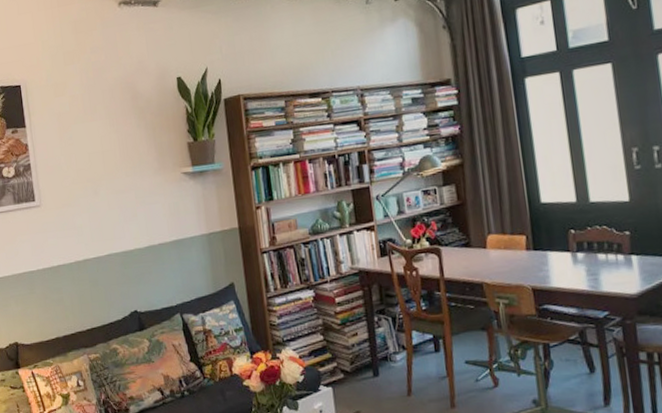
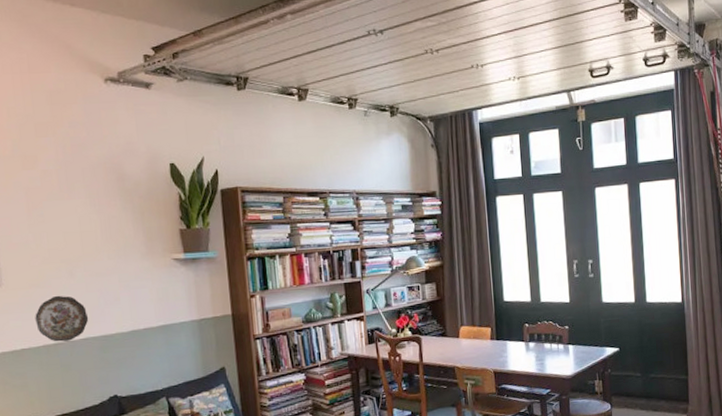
decorative plate: none [67,213,111,259] -> present [35,295,89,342]

